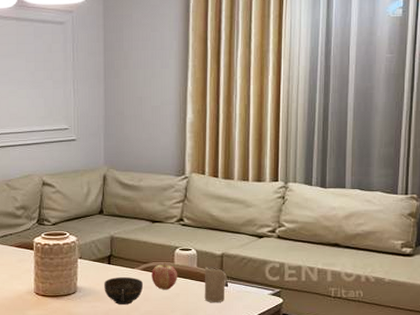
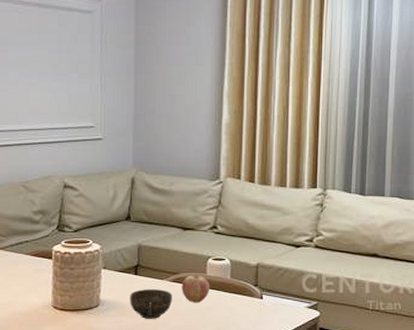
candle: present [204,267,227,302] -> none [238,278,262,316]

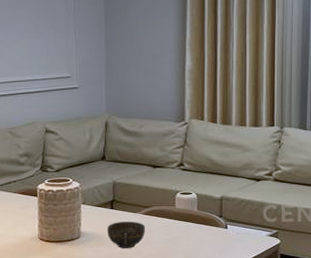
fruit: present [182,273,210,303] -> none [153,206,179,233]

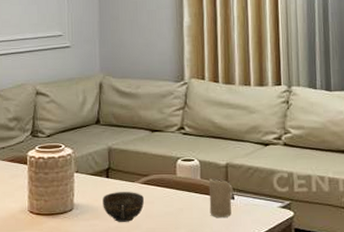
candle: none [204,210,226,244] -> present [208,178,233,217]

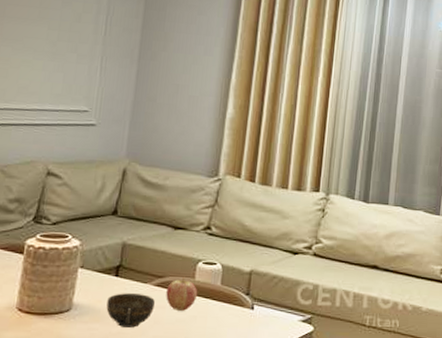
fruit: none [152,174,181,205] -> present [166,277,198,311]
candle: present [208,178,233,217] -> none [225,285,254,328]

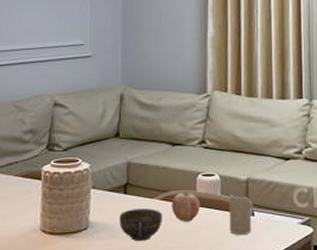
candle: none [225,285,254,328] -> present [229,194,253,235]

